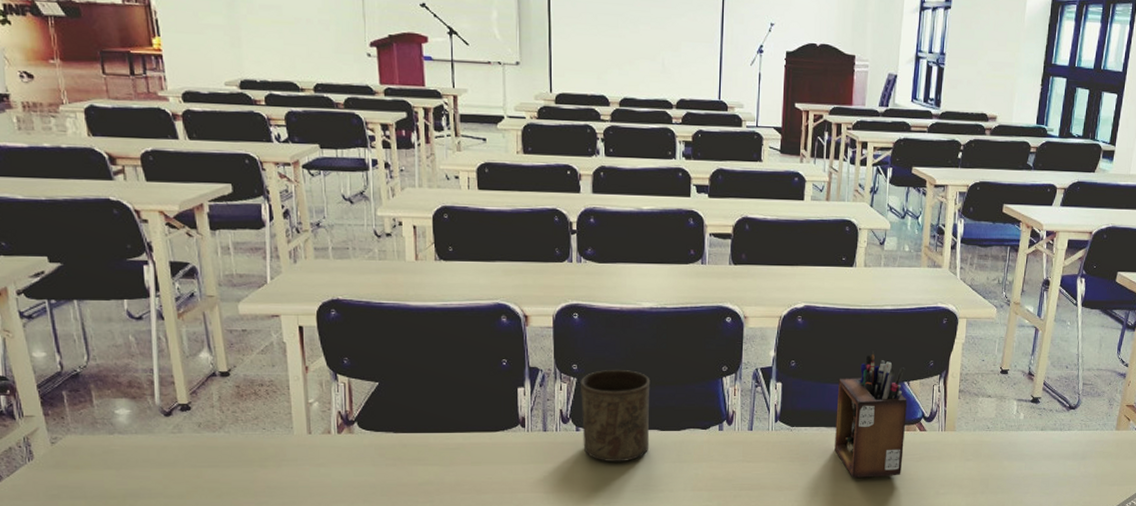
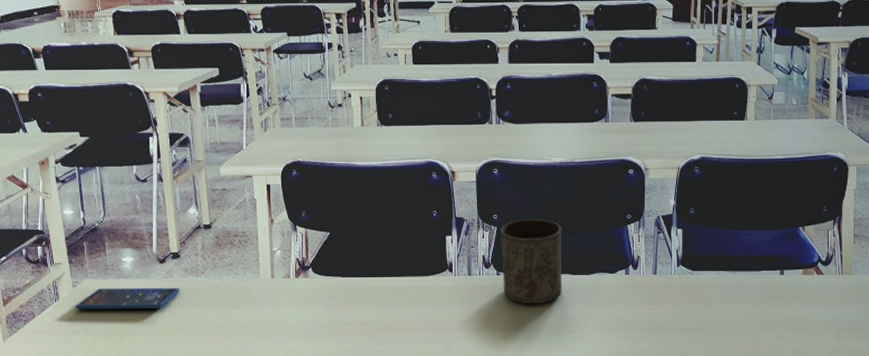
smartphone: none [56,444,193,471] -> present [75,287,180,310]
desk organizer: present [835,352,907,478] -> none [735,199,803,320]

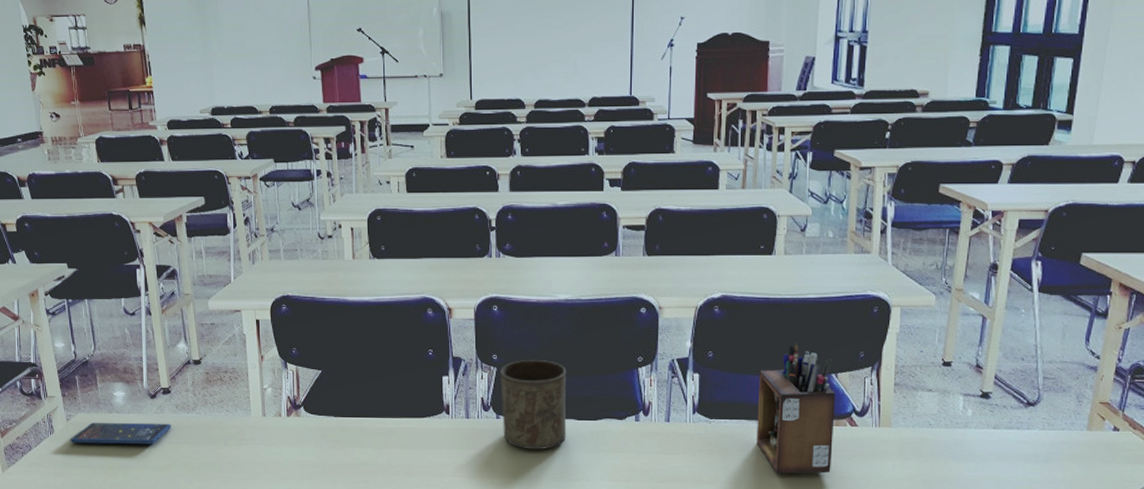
desk organizer: none [735,199,803,320] -> present [757,342,836,474]

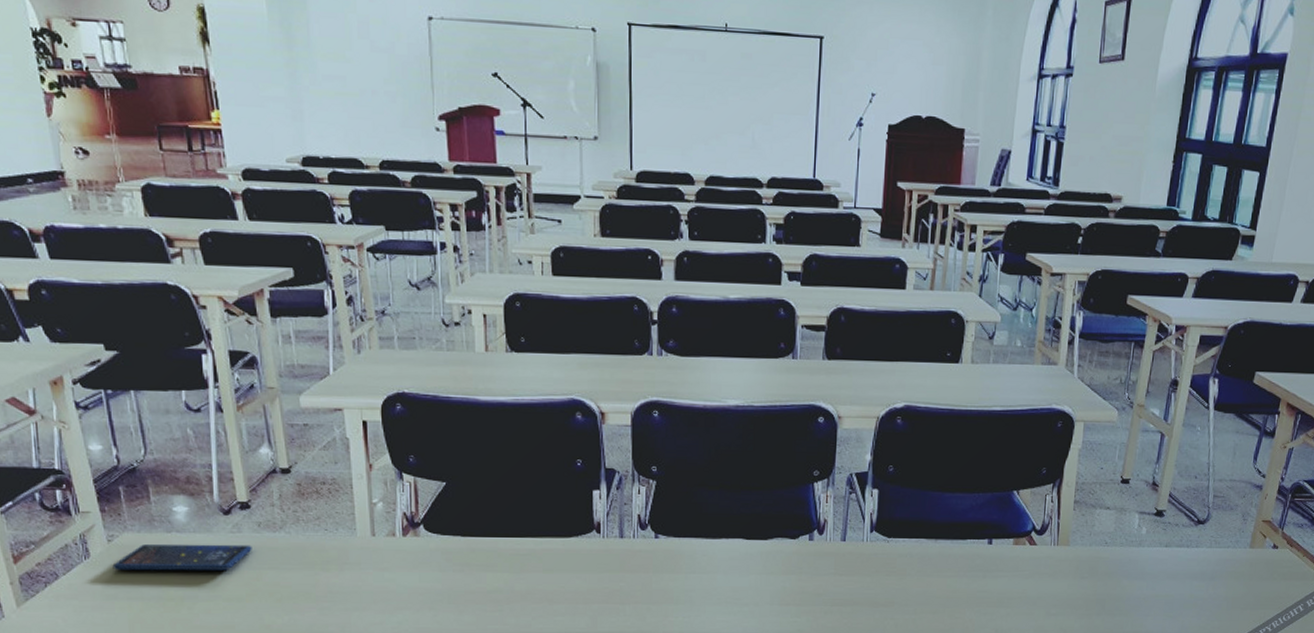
cup: present [501,360,567,449] -> none [660,473,736,572]
desk organizer: present [757,342,836,474] -> none [935,457,1016,595]

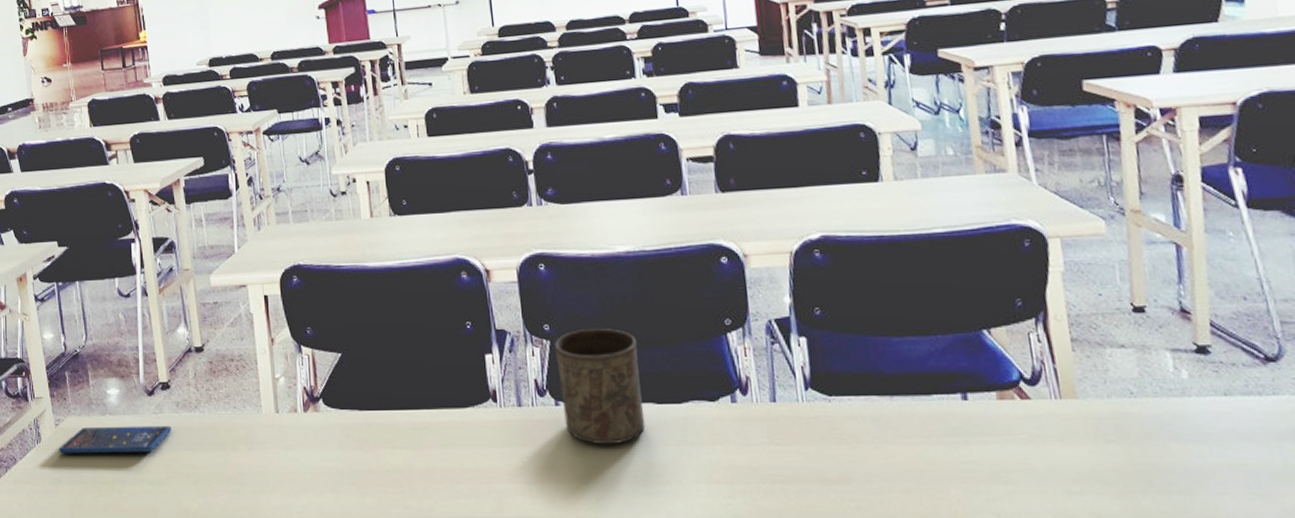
cup: none [660,473,736,572] -> present [555,329,646,444]

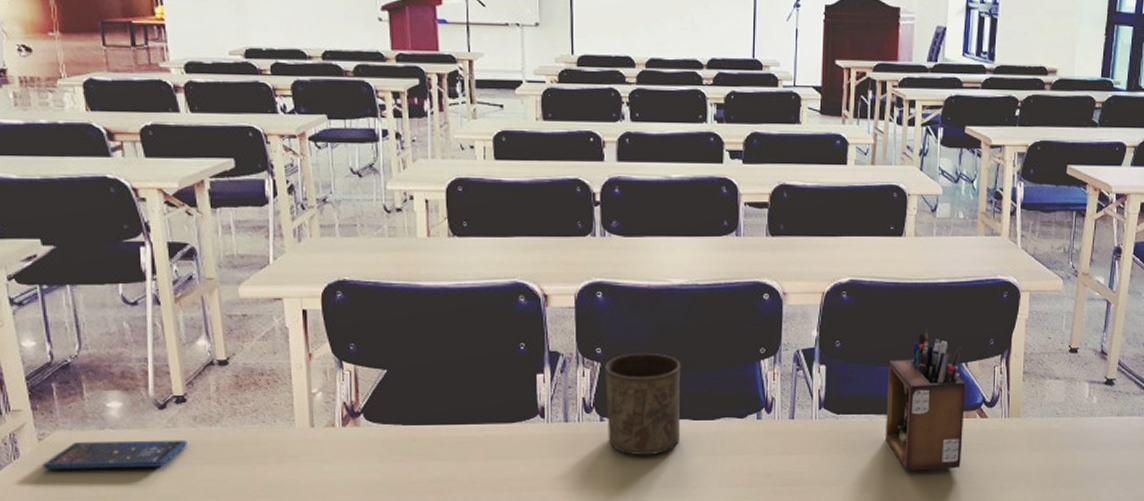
desk organizer: none [885,291,1004,467] -> present [886,330,966,471]

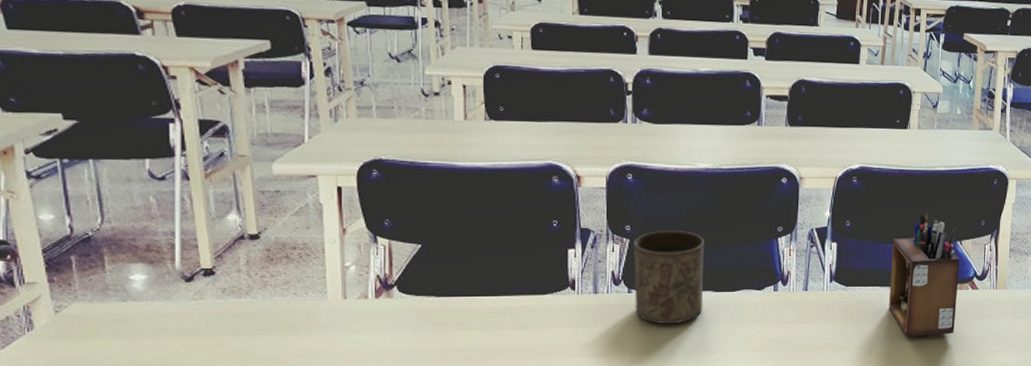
smartphone: present [42,439,187,470] -> none [59,311,215,342]

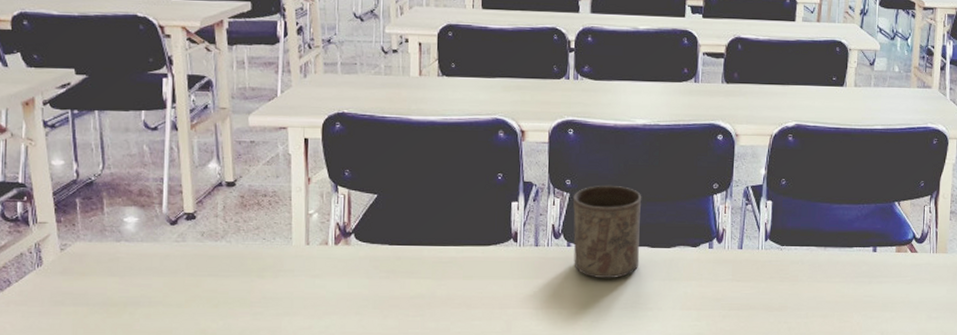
desk organizer: present [889,212,960,337] -> none [825,171,898,300]

